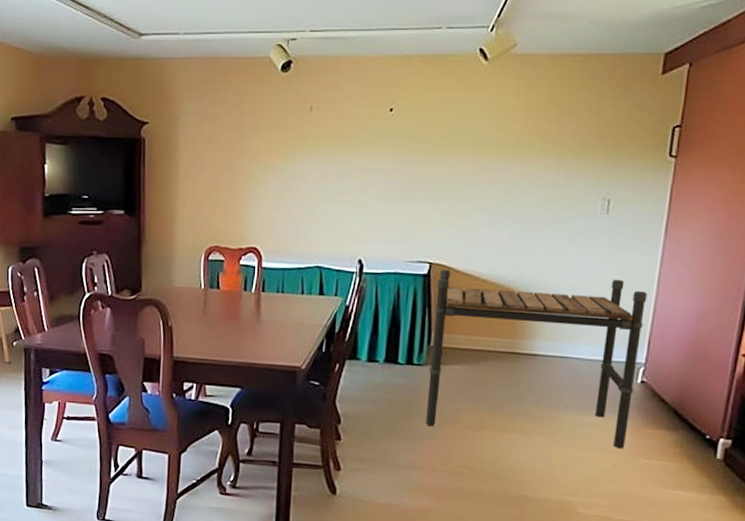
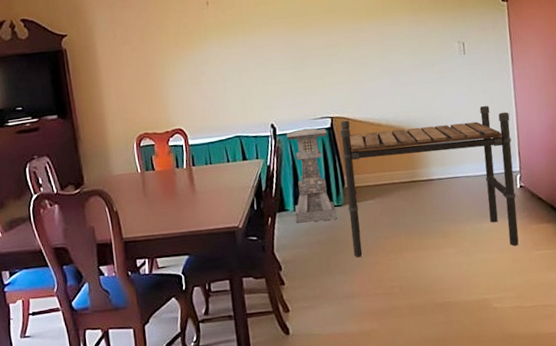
lantern: none [366,271,422,379] -> present [286,128,336,223]

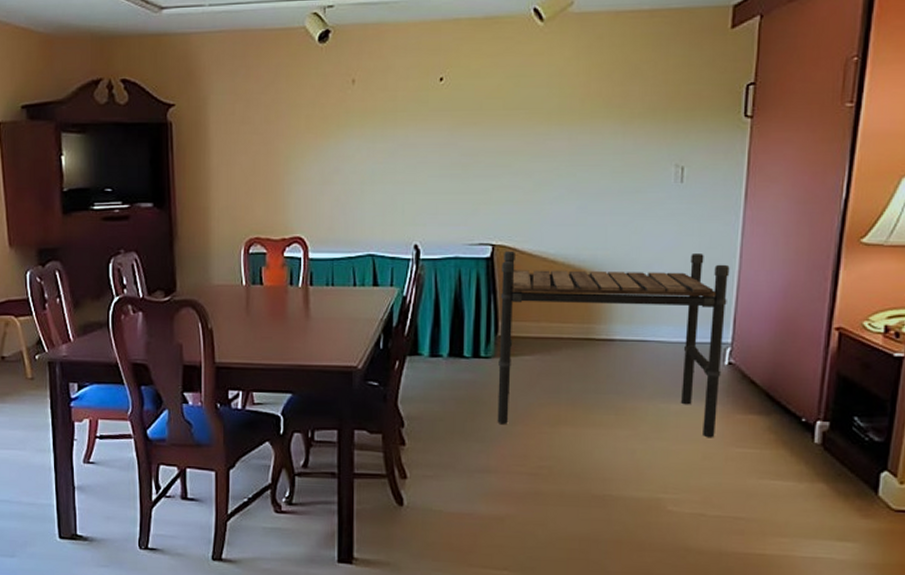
lantern: present [286,128,336,223] -> none [429,256,485,373]

